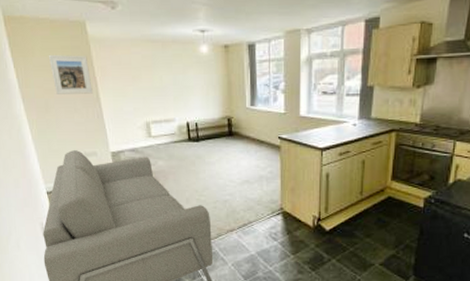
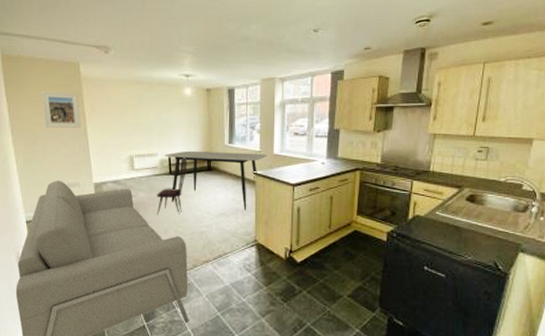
dining chair: none [176,123,206,183] -> present [157,158,187,215]
dining table: none [181,114,293,178] -> present [164,150,268,211]

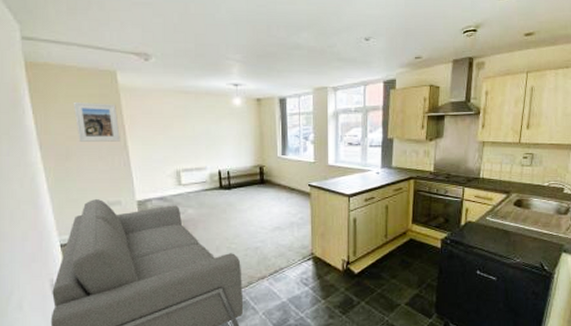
dining chair: present [157,158,187,215] -> none [207,171,238,232]
dining table: present [164,150,268,211] -> none [213,163,322,224]

